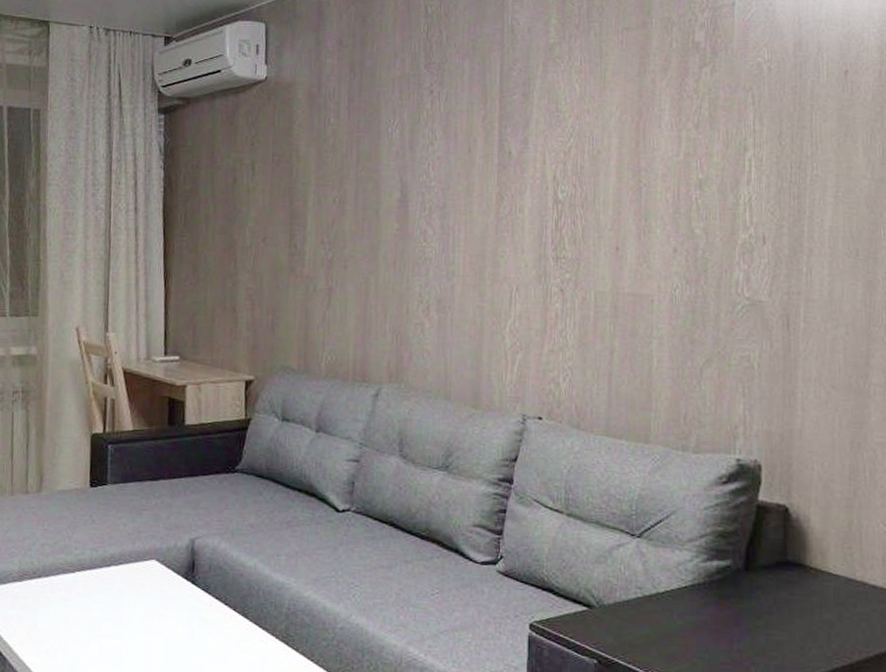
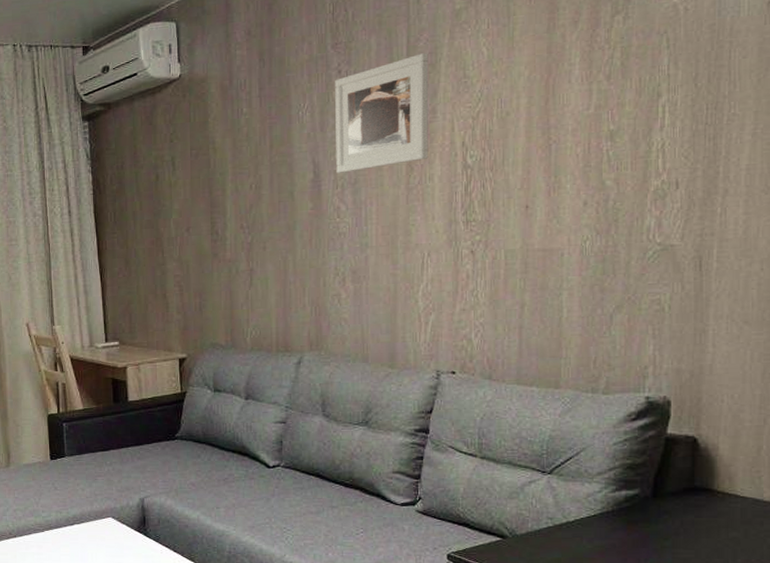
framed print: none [424,83,522,196] -> present [335,53,429,173]

